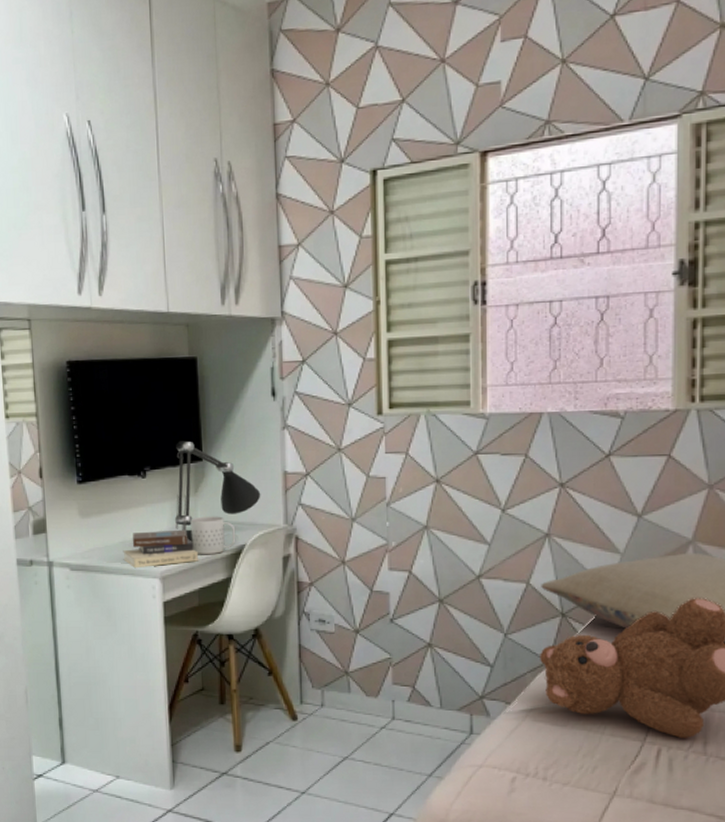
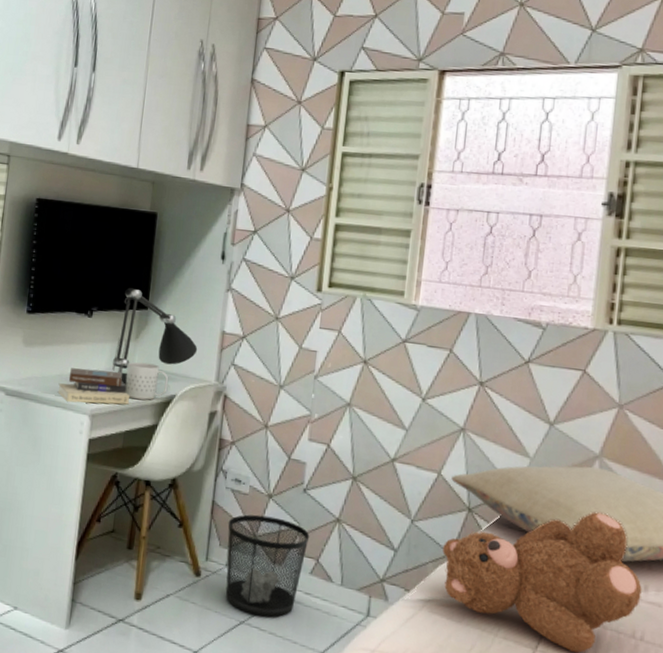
waste bin: none [317,651,403,749] -> present [225,514,310,618]

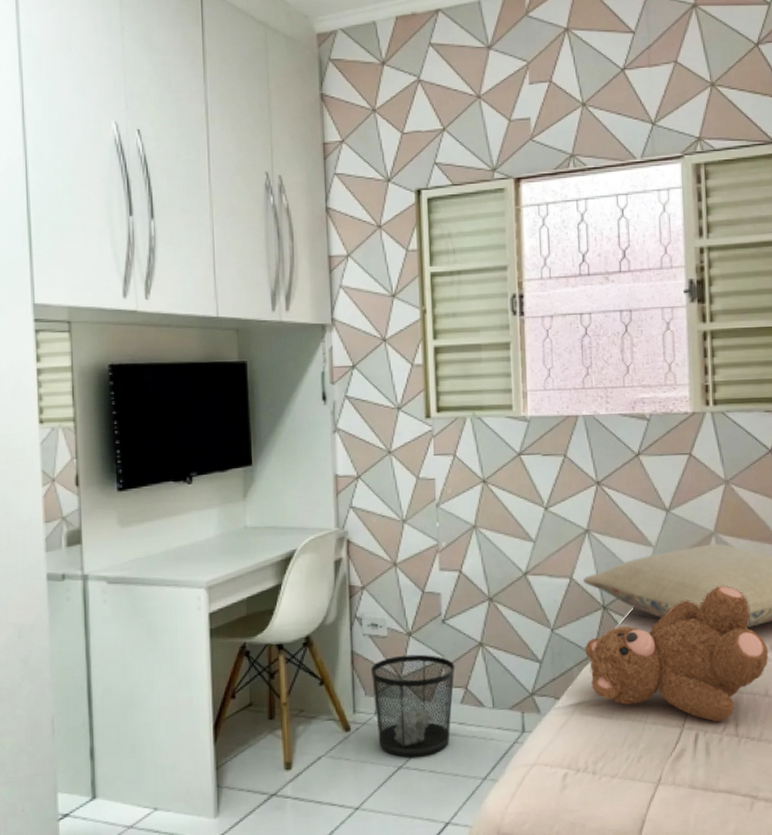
books: present [57,368,130,405] -> none [166,536,247,579]
desk lamp: present [112,287,198,386] -> none [221,445,312,550]
mug: present [125,361,169,400] -> none [239,521,286,562]

